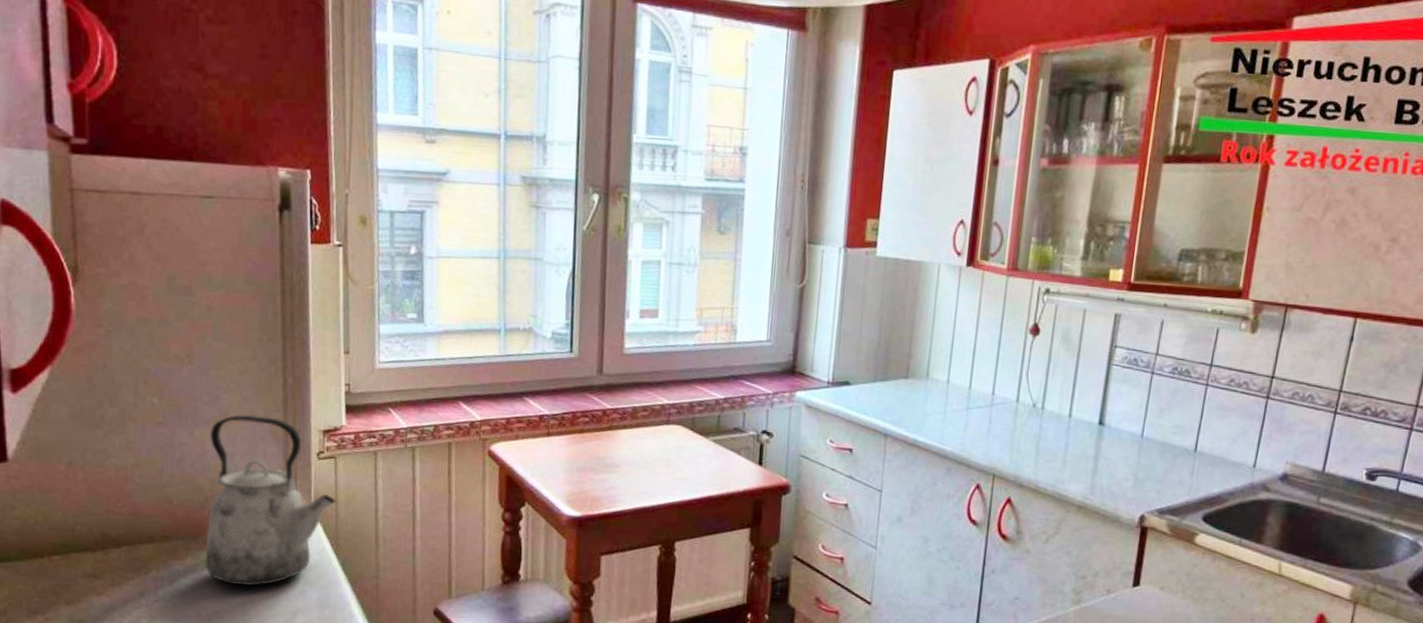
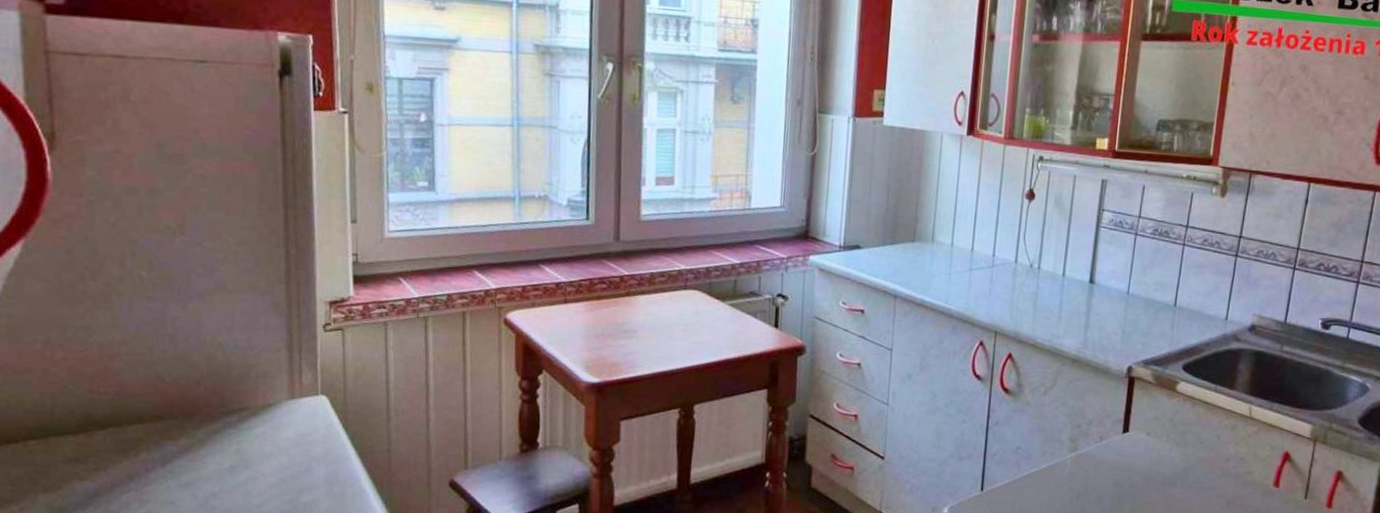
kettle: present [205,414,336,587] -> none [201,286,344,466]

